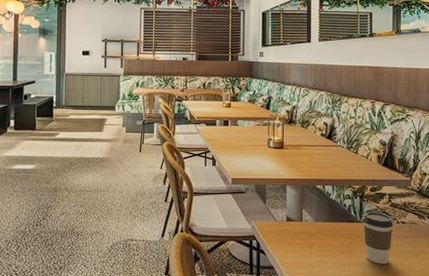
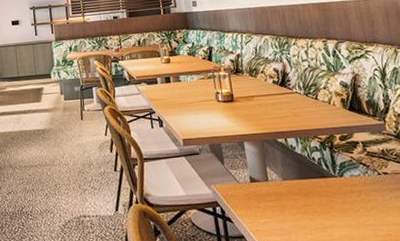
coffee cup: present [363,212,393,264] -> none [337,163,378,225]

